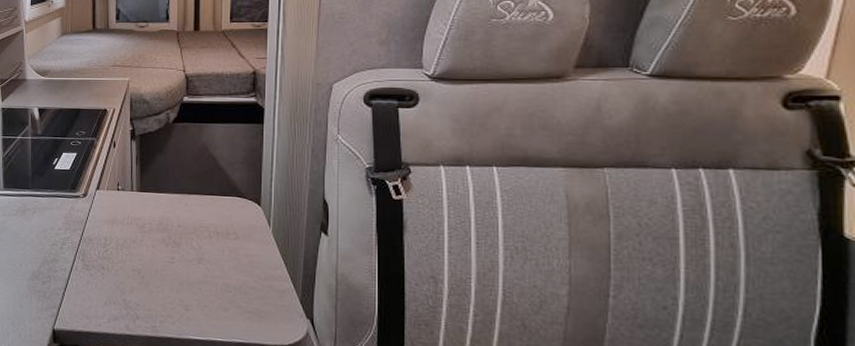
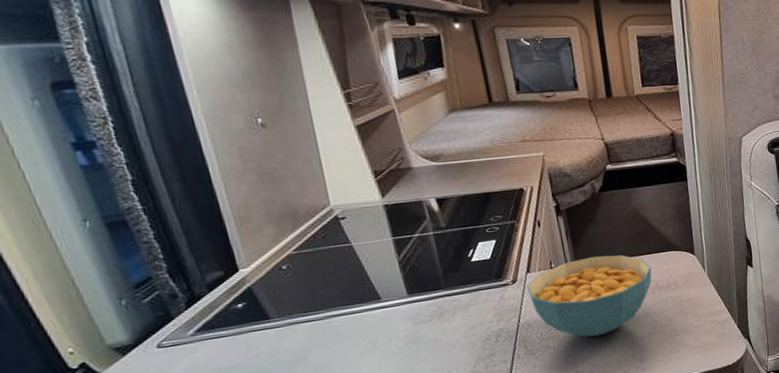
cereal bowl: none [94,186,213,270] -> present [526,255,652,337]

